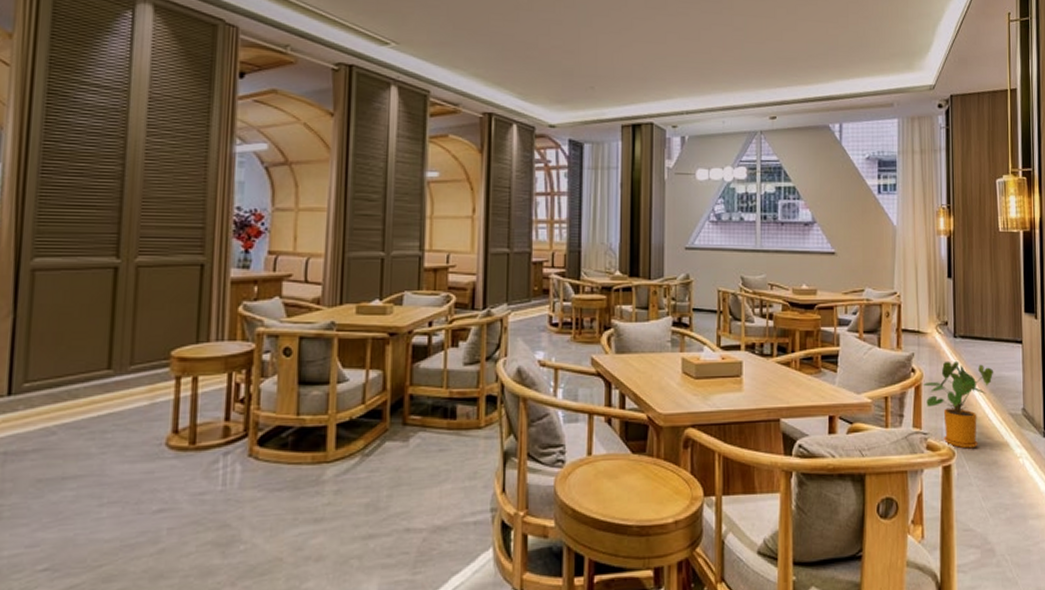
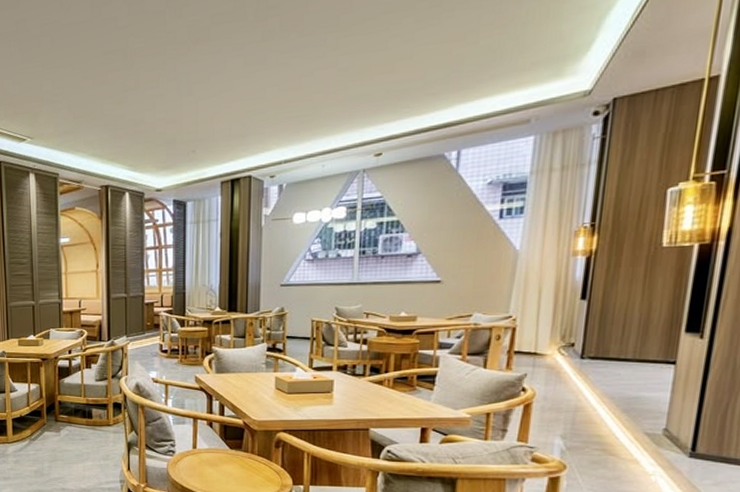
house plant: present [922,360,994,449] -> none [534,381,631,464]

